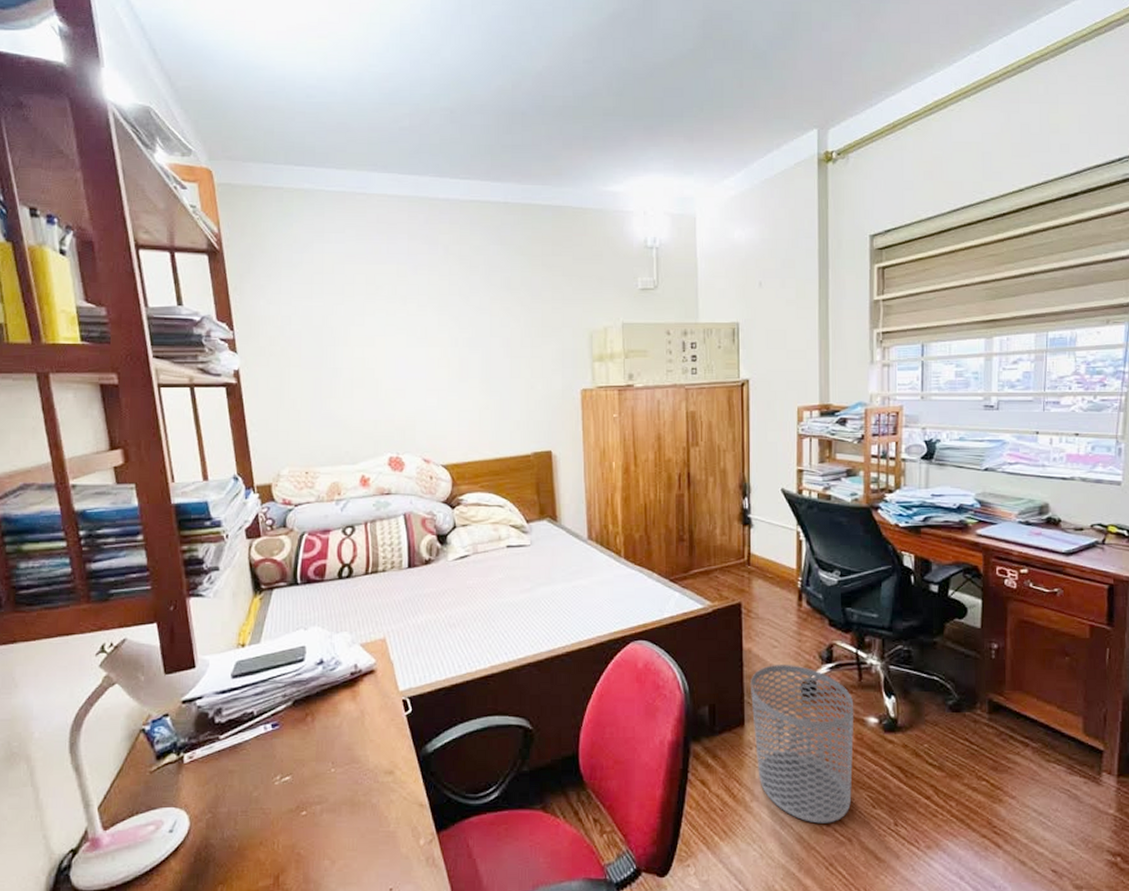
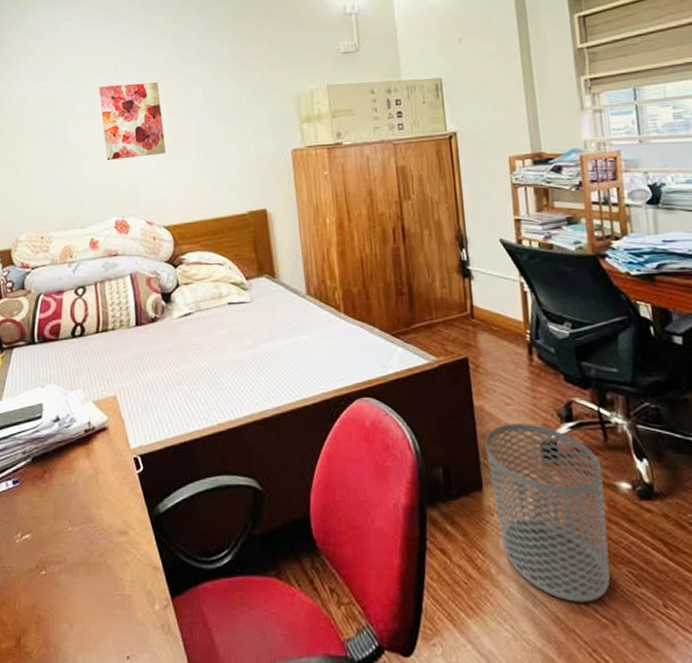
wall art: none [374,308,446,392] -> present [99,82,166,161]

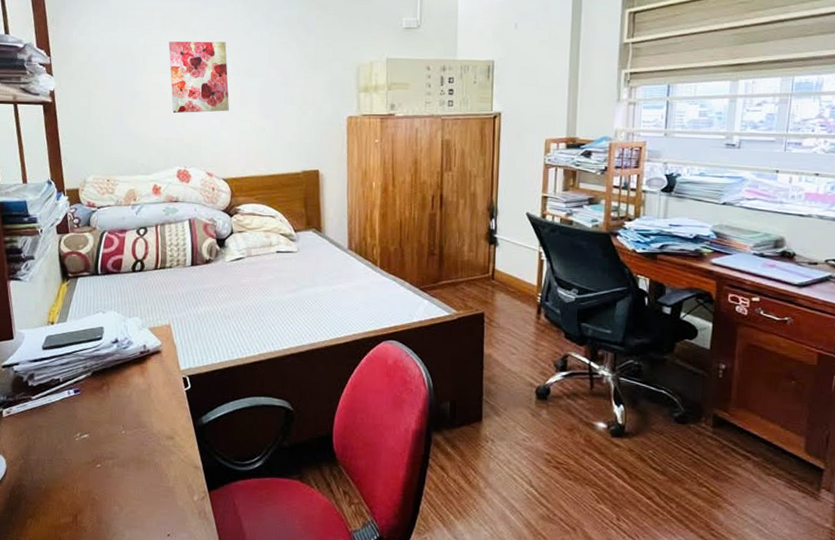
waste bin: present [485,424,610,602] -> none [489,369,585,513]

